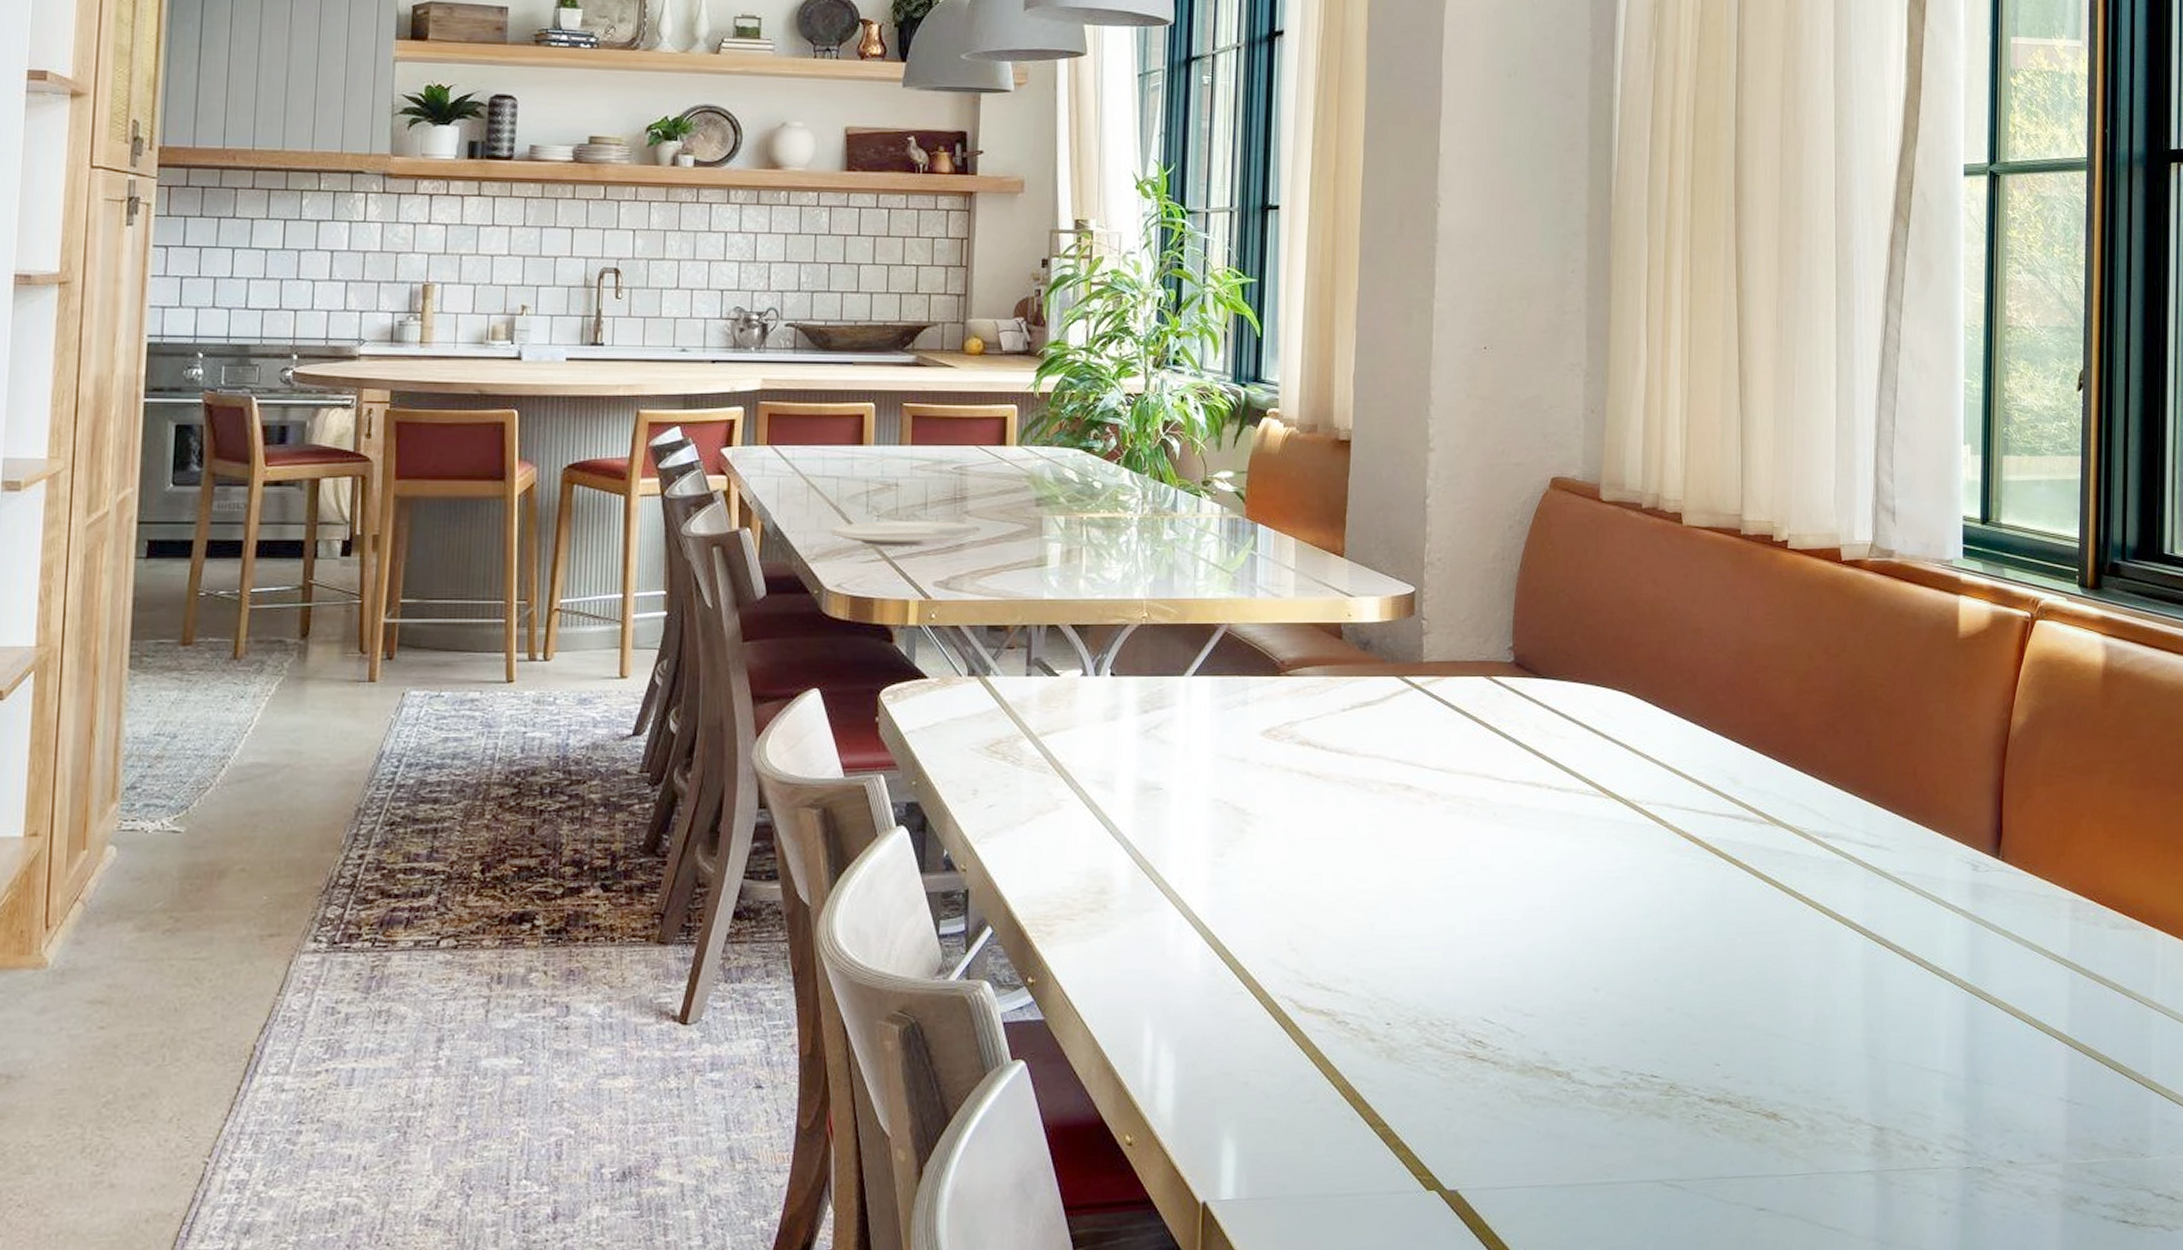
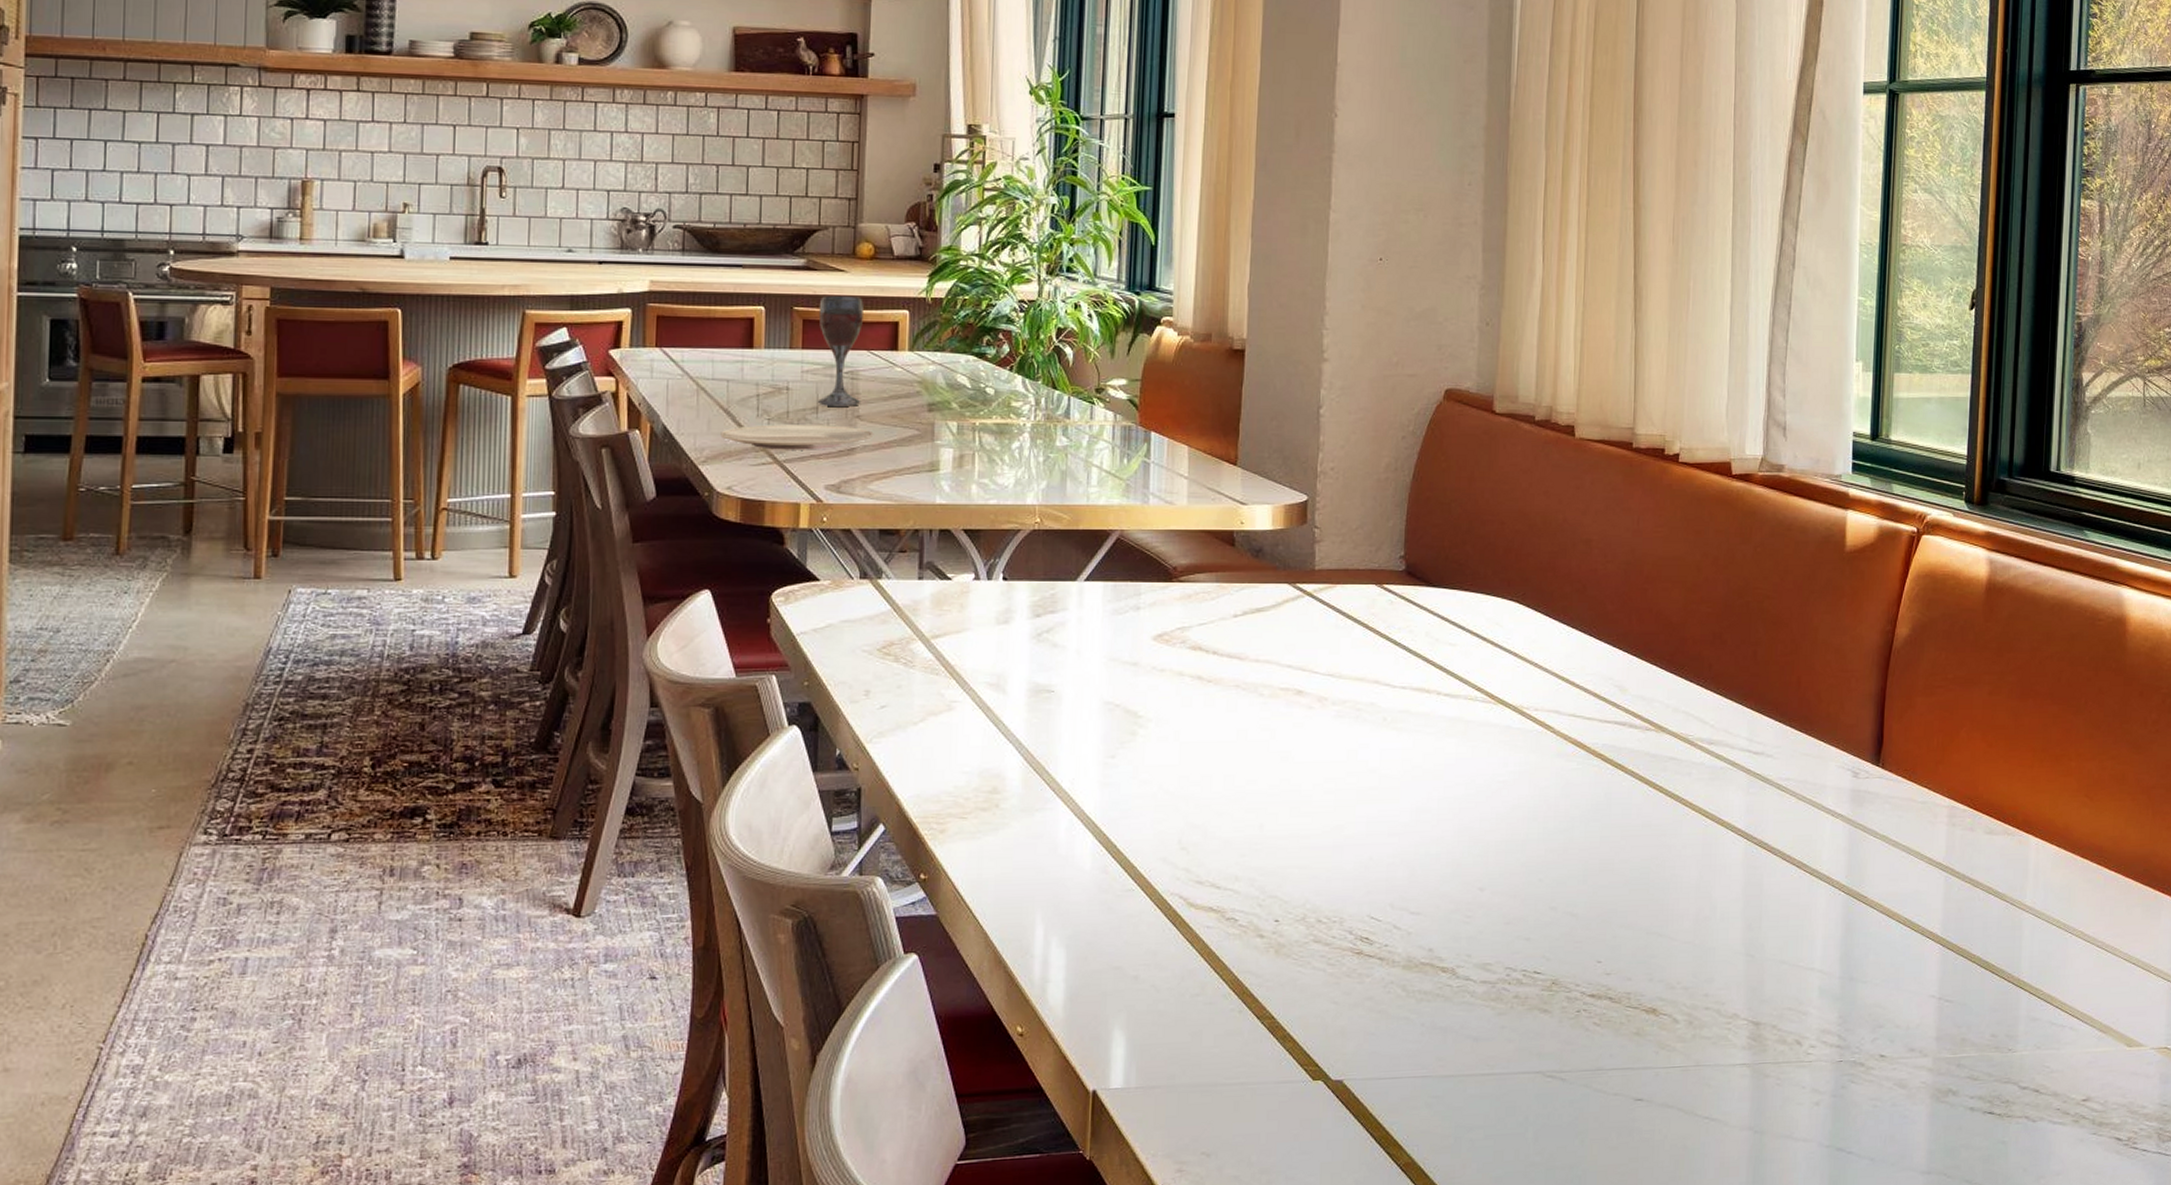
cup: none [926,391,972,502] -> present [817,295,863,406]

